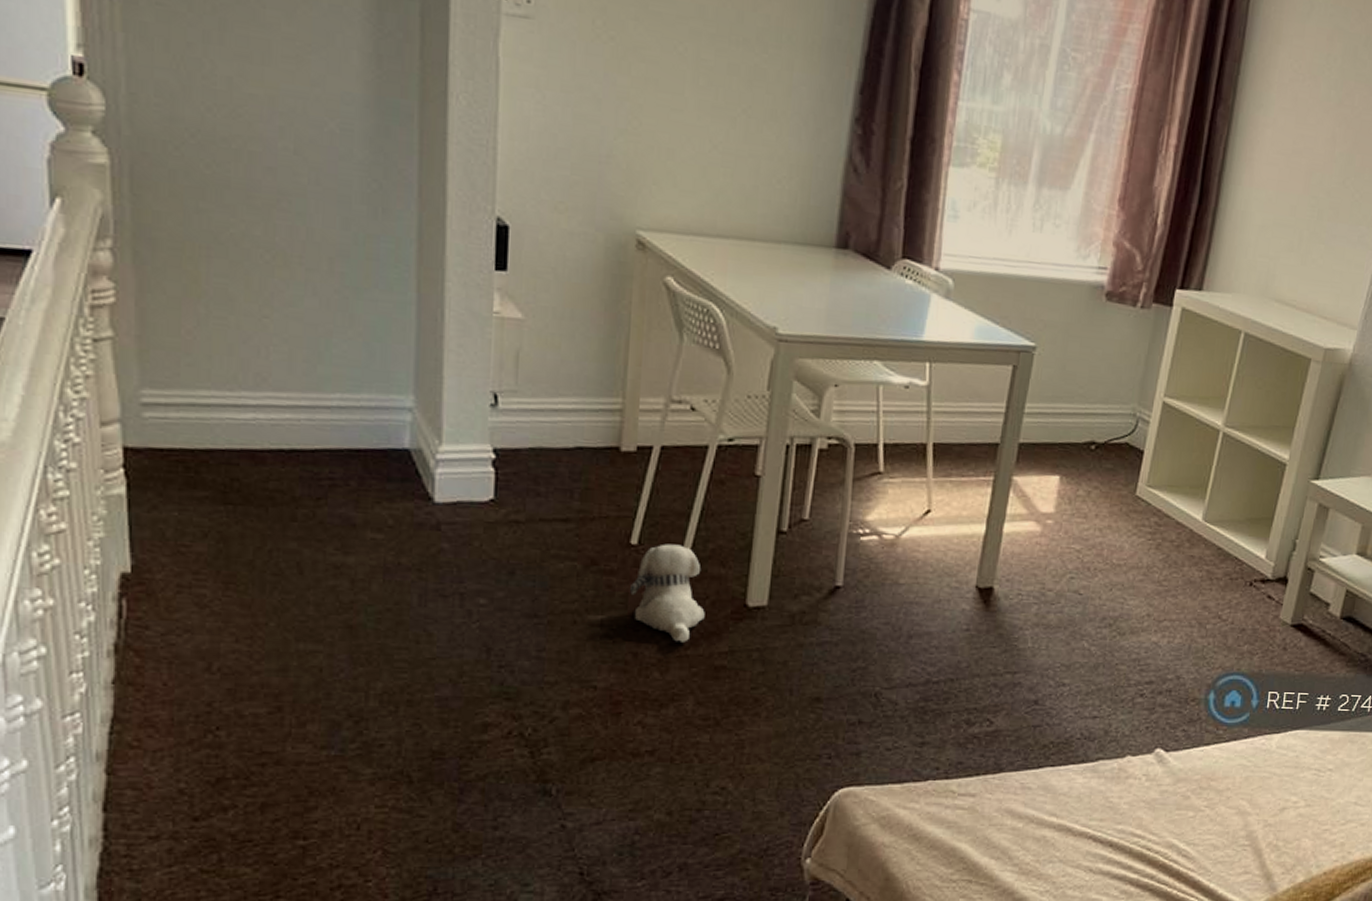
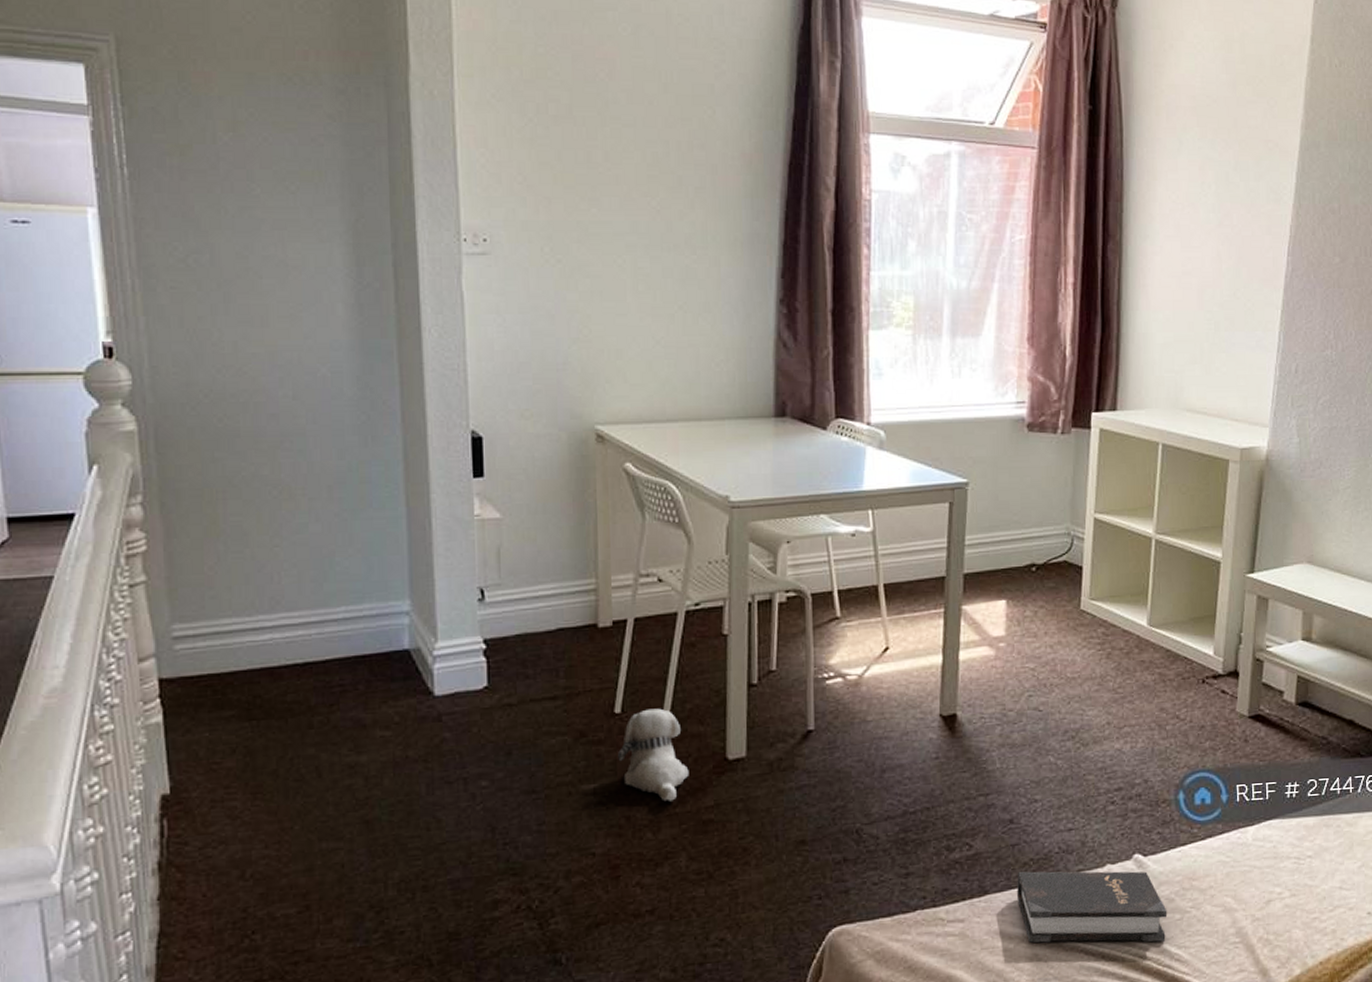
hardback book: none [1032,754,1182,837] -> present [1017,871,1168,943]

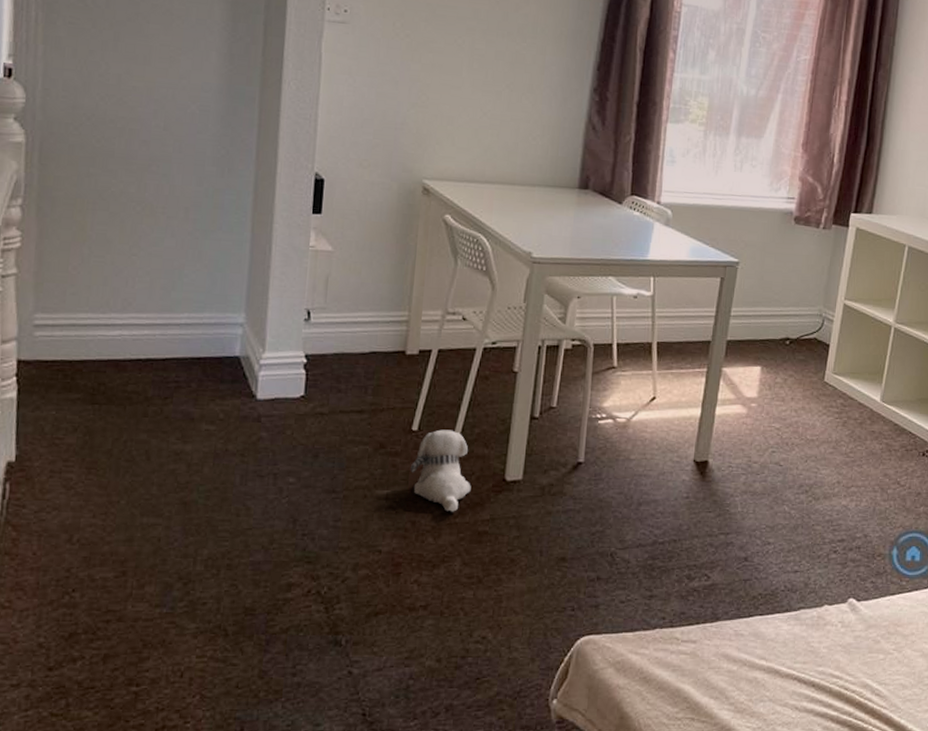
hardback book: present [1017,871,1168,943] -> none [744,604,873,677]

